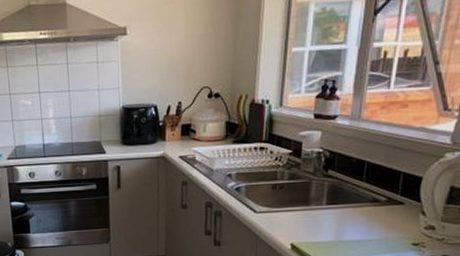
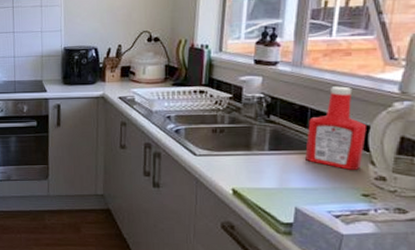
ketchup bottle: none [361,138,420,221] -> present [305,86,367,170]

